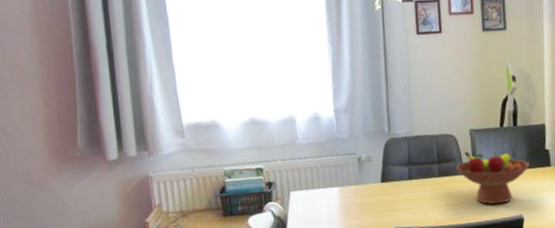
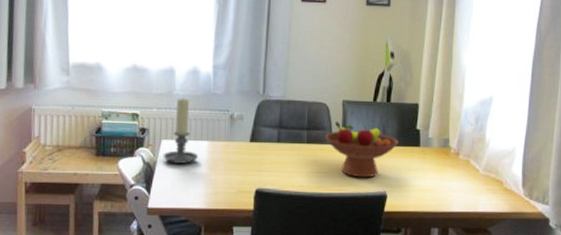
candle holder: none [293,146,330,214] -> present [163,98,198,164]

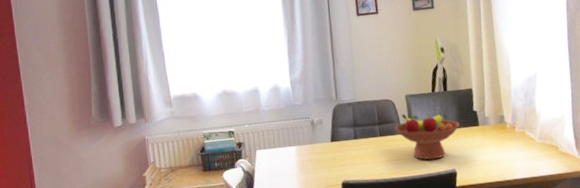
candle holder: present [163,98,198,164] -> none [259,112,289,169]

